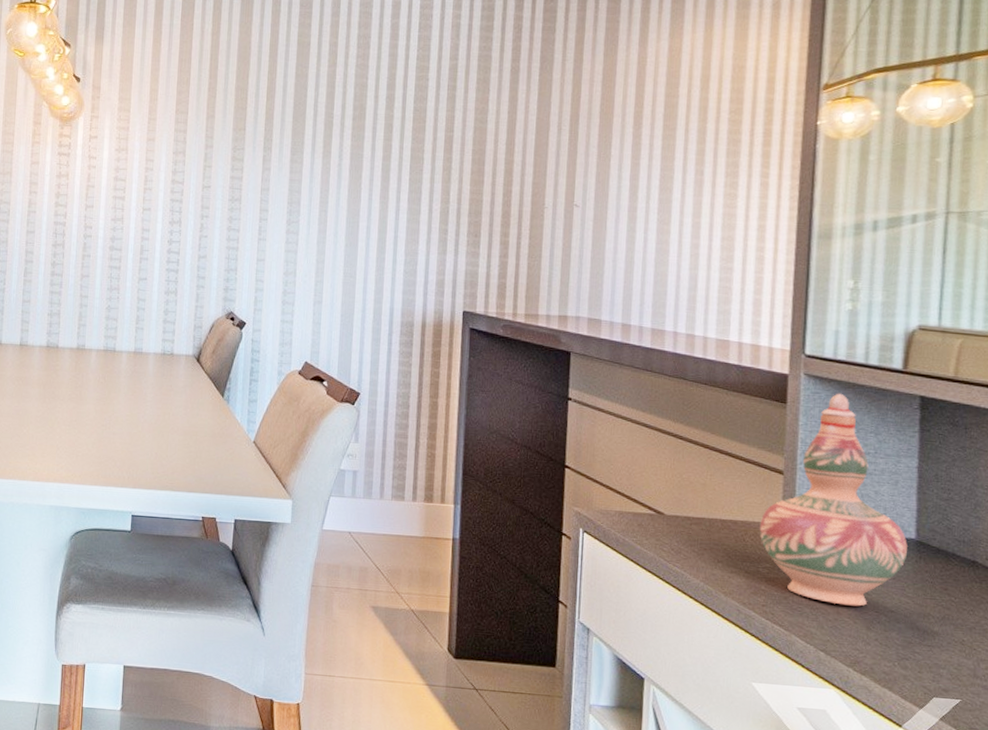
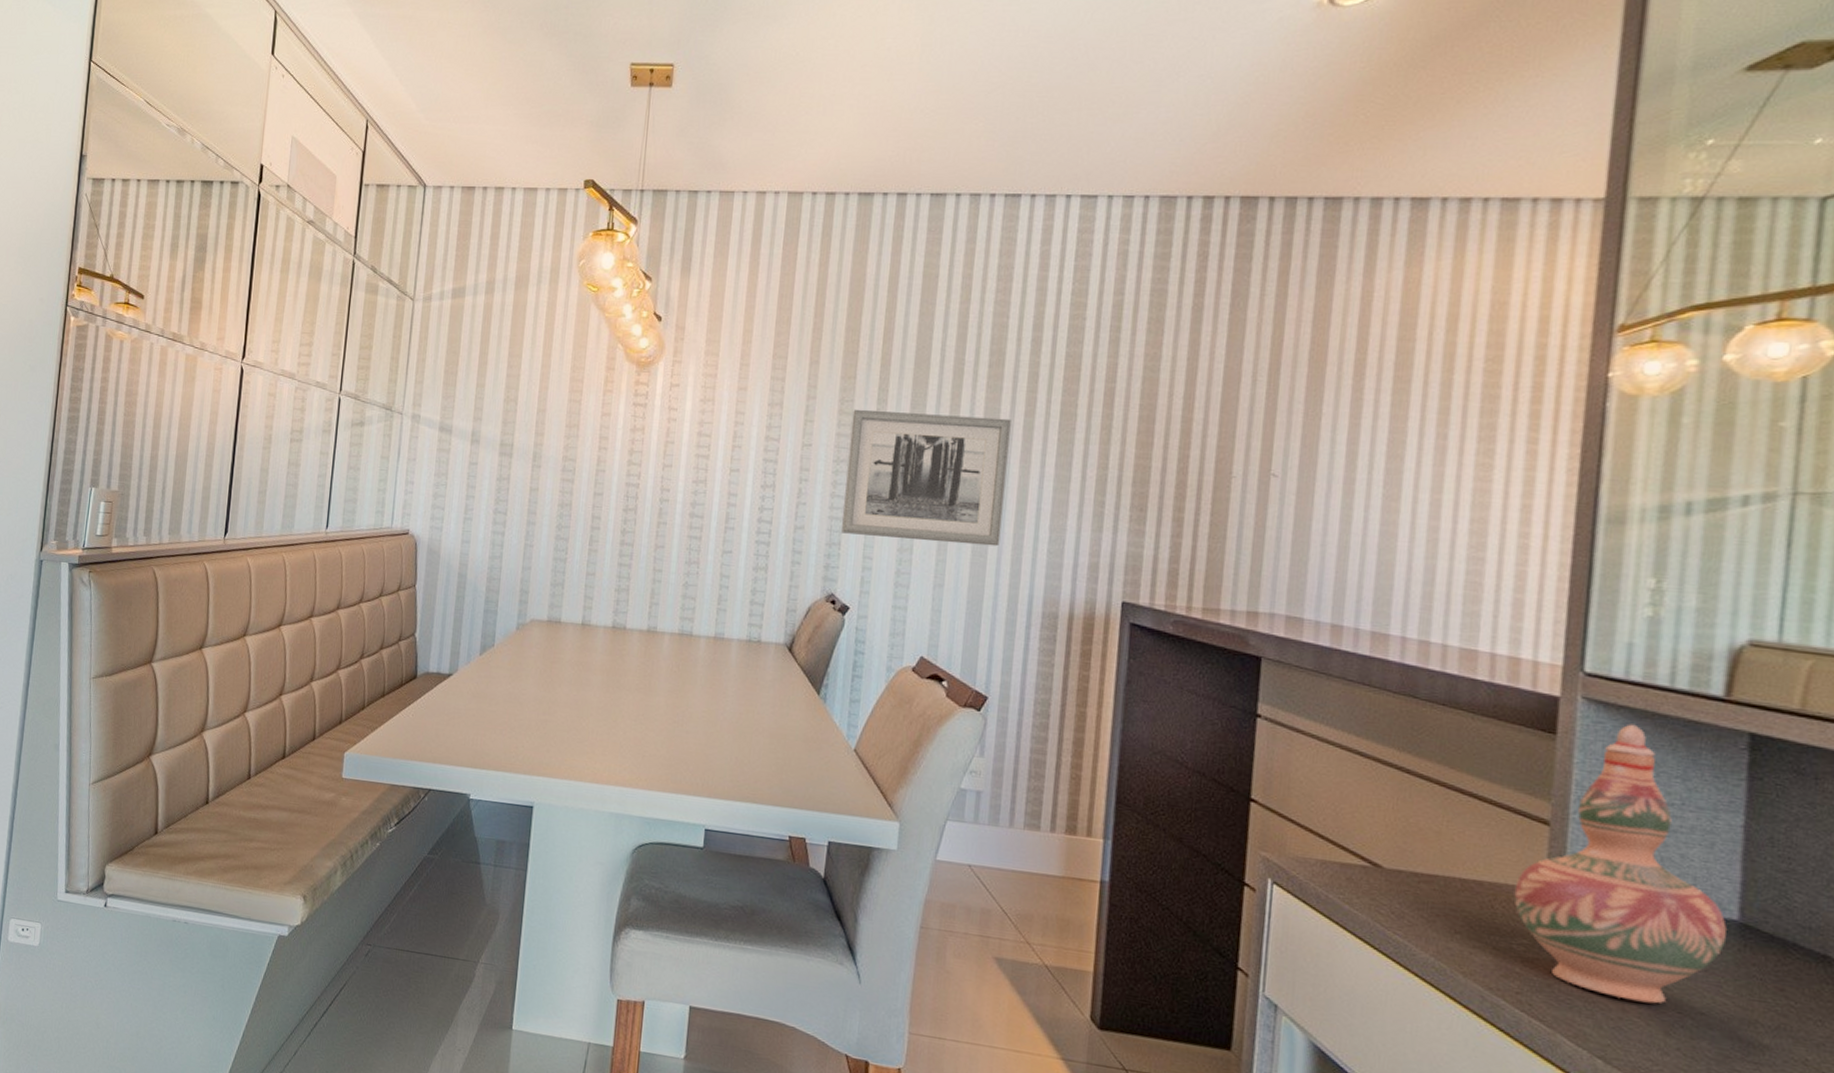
wall art: none [237,156,372,269] -> present [842,409,1011,547]

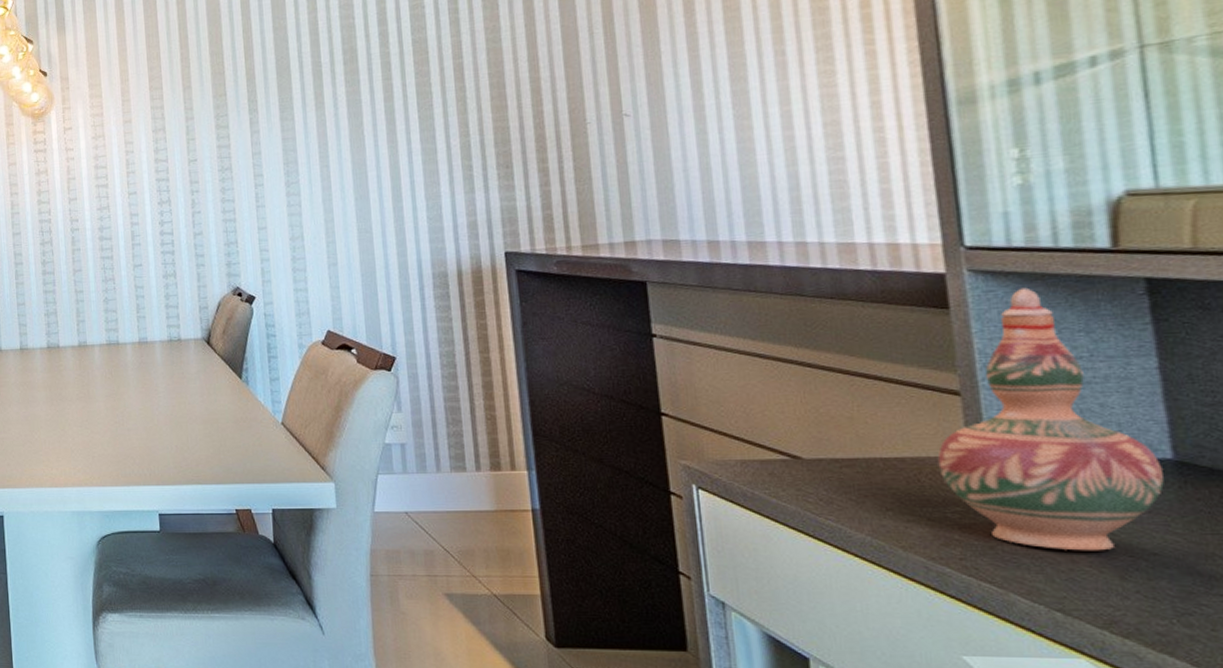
wall art: present [842,409,1011,547] -> none [228,106,382,233]

